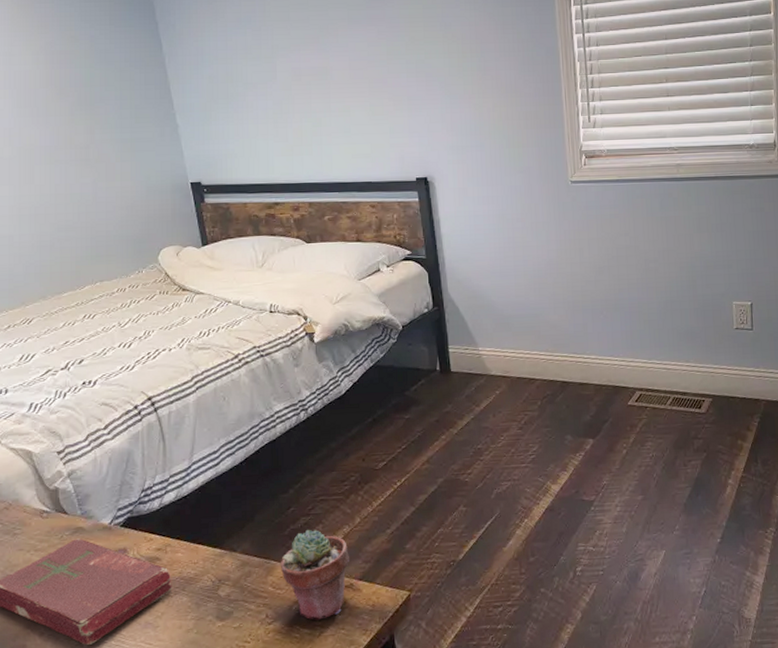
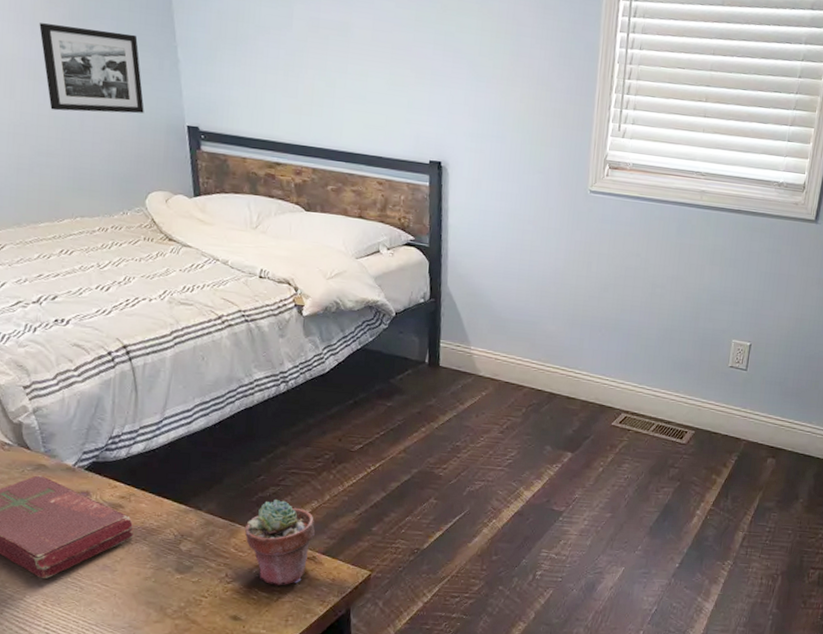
picture frame: none [52,109,151,188] -> present [39,23,144,114]

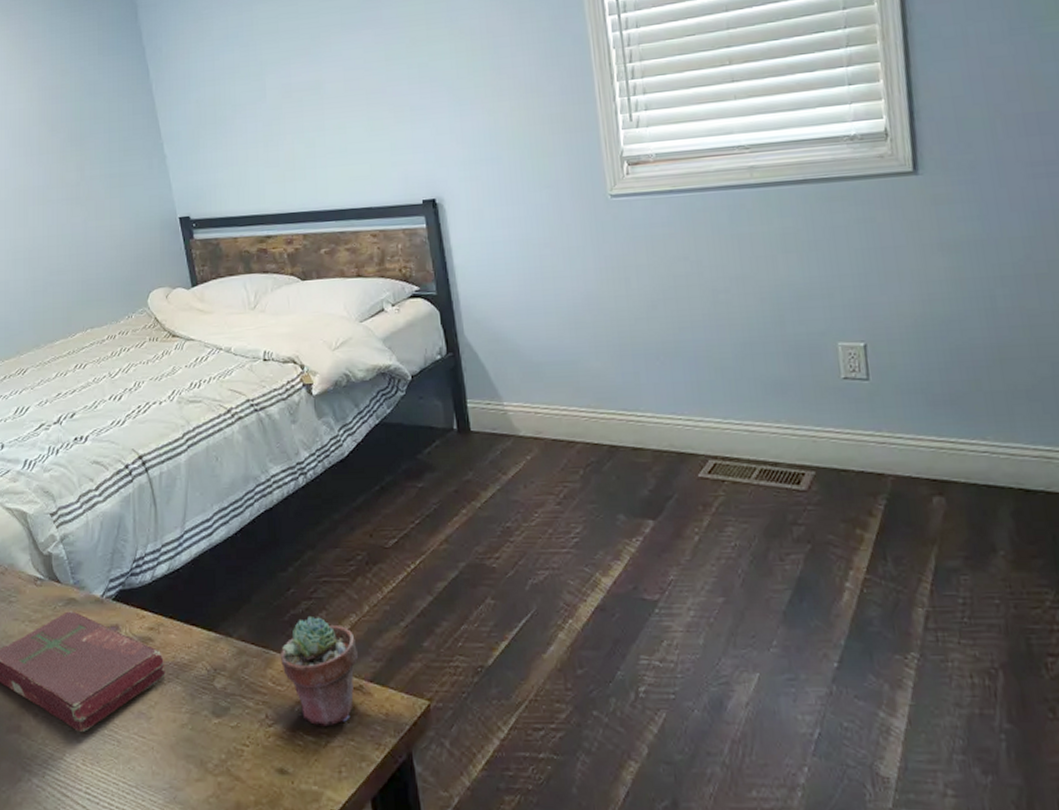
picture frame: present [39,23,144,114] -> none [44,141,139,229]

